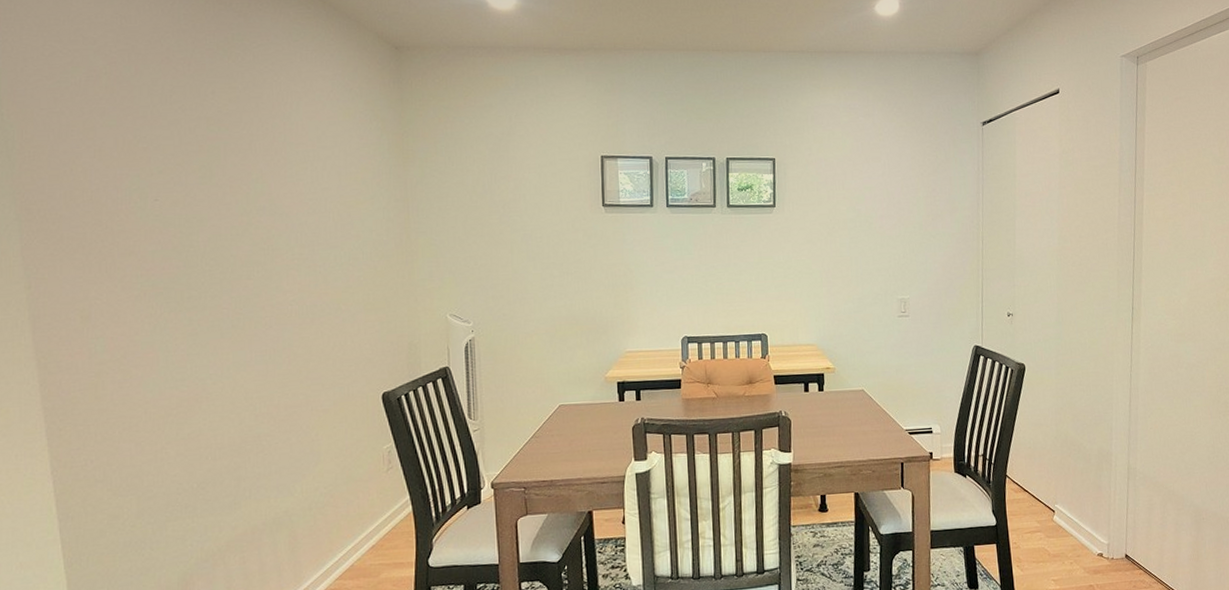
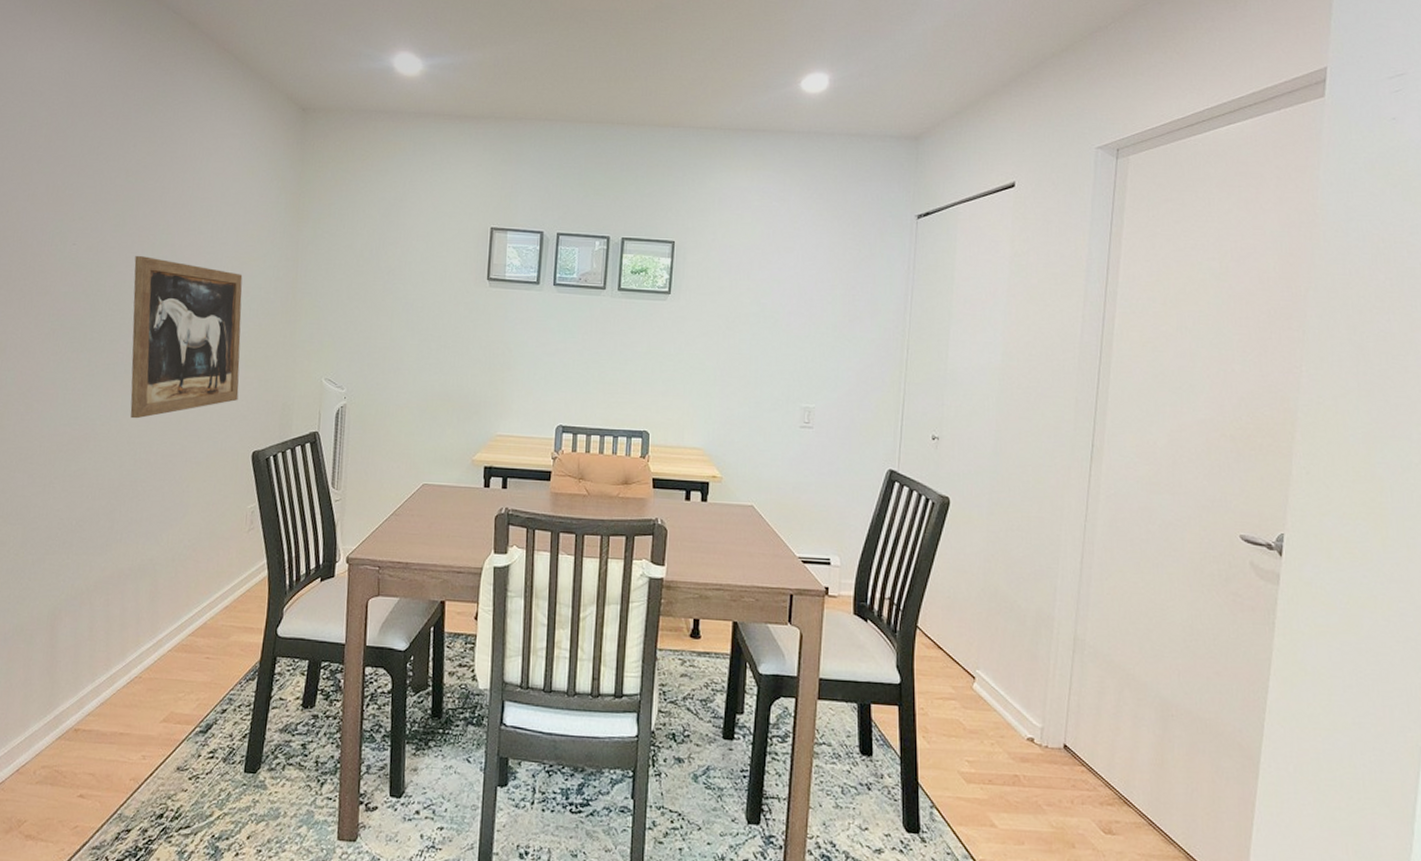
wall art: none [228,207,361,374] -> present [130,256,243,419]

